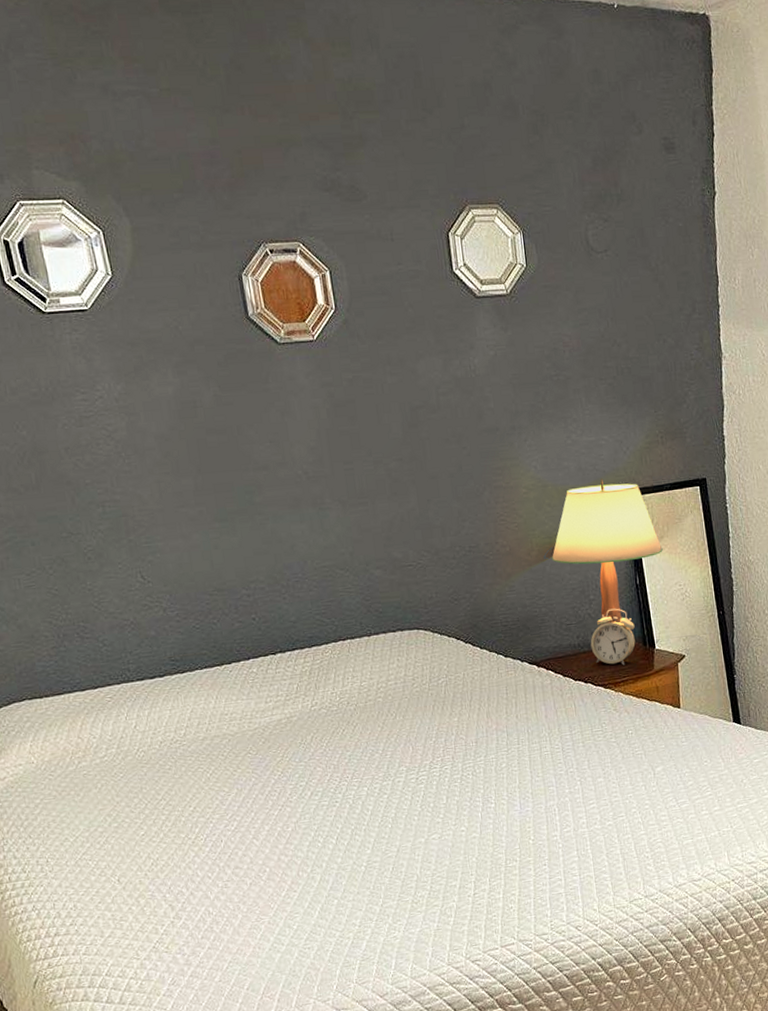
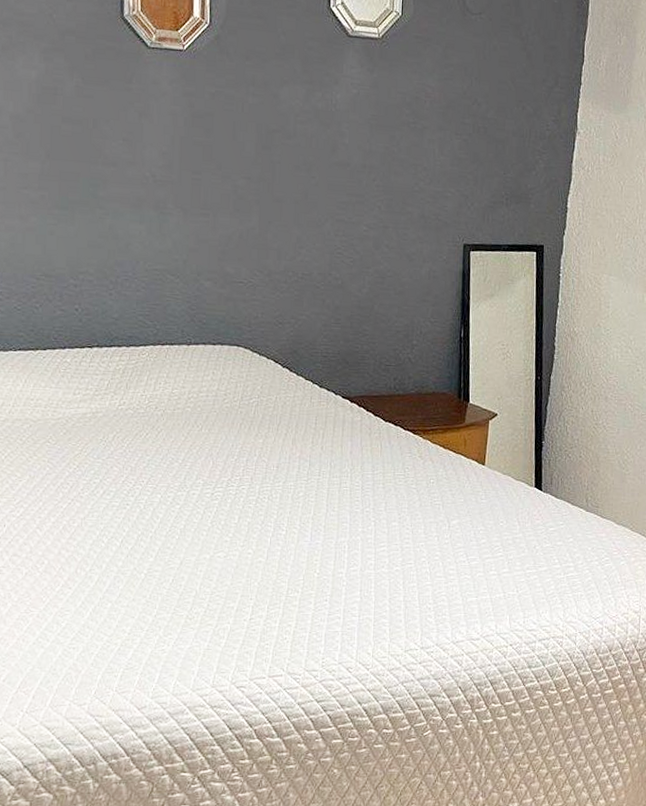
table lamp: present [551,479,663,625] -> none [381,229,491,372]
alarm clock: present [590,608,636,666] -> none [406,356,452,414]

